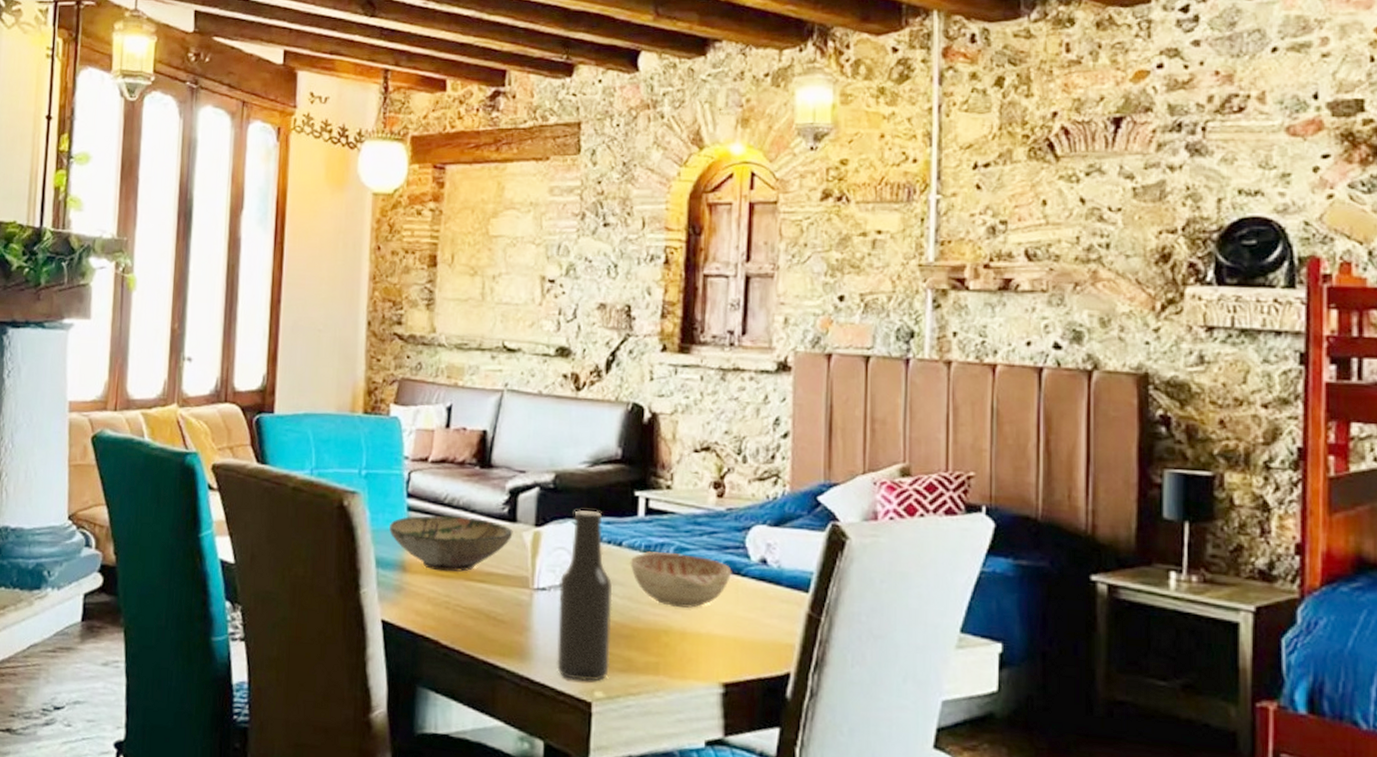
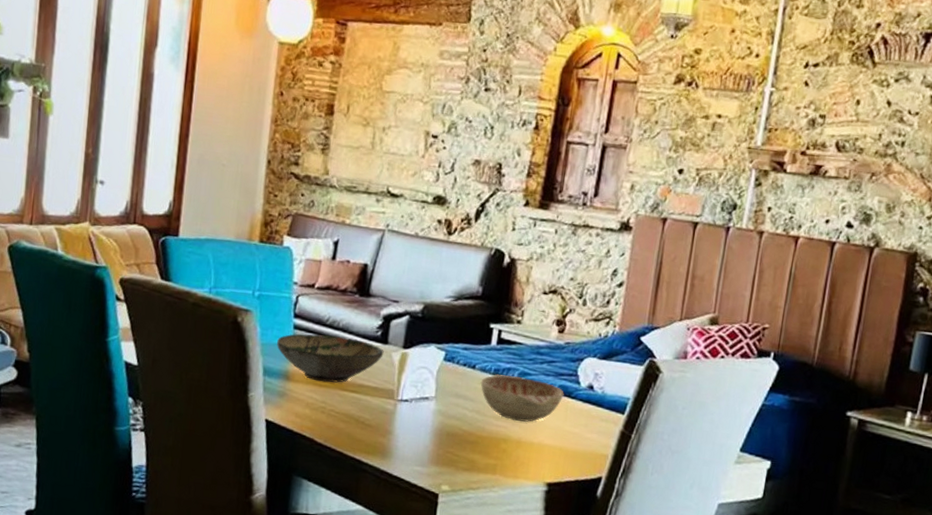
beer bottle: present [556,510,613,681] -> none [411,337,464,477]

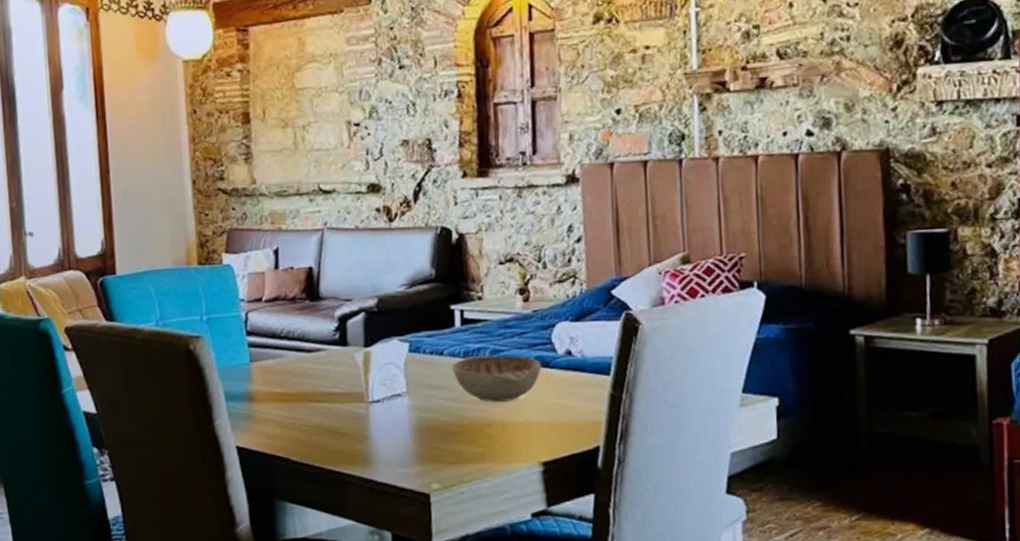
bowl: present [277,334,384,383] -> none [234,346,346,397]

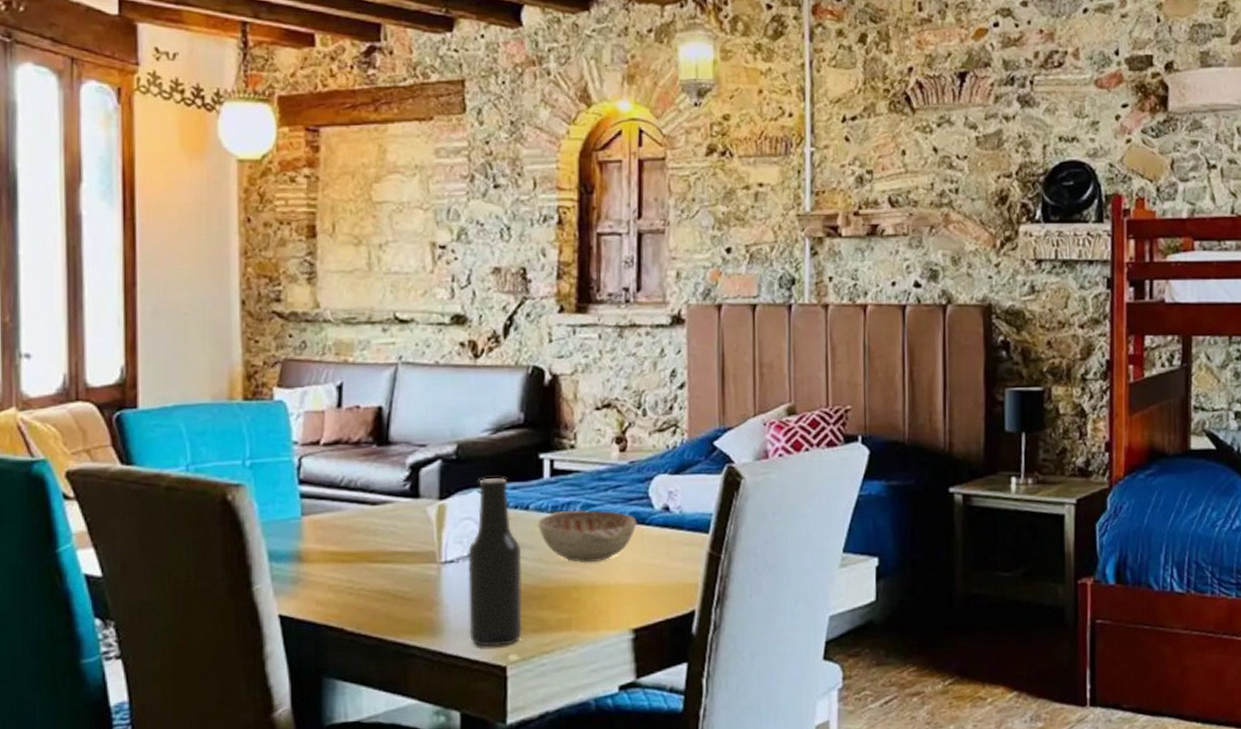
beer bottle: none [390,327,443,477] -> present [466,478,523,648]

